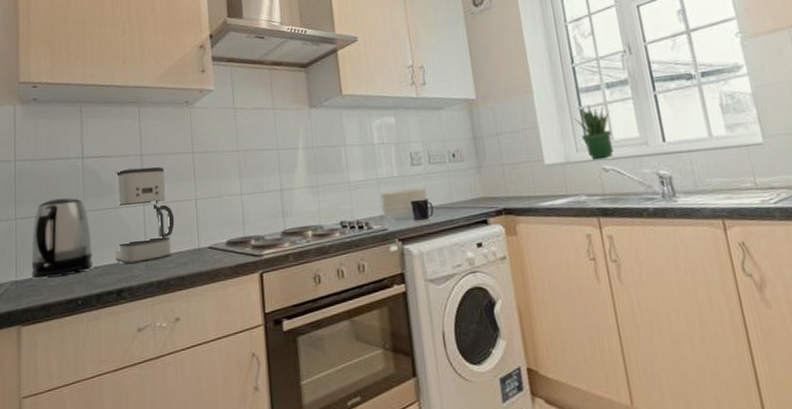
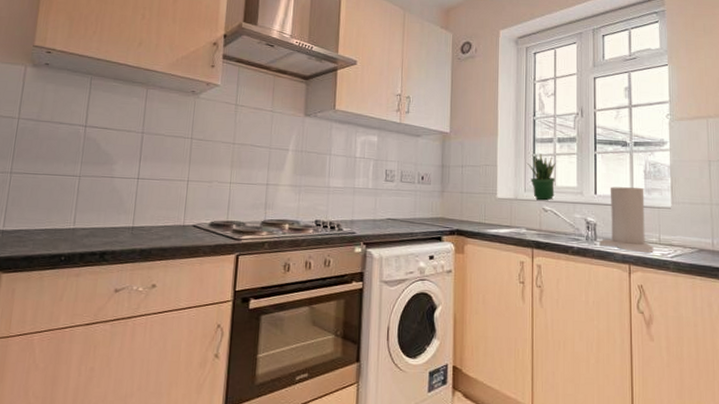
kettle: present [31,198,92,279] -> none [19,160,83,232]
coffee maker: present [115,167,174,264] -> none [104,143,165,231]
bowl: present [380,187,428,220] -> none [353,200,395,227]
mug: present [410,197,434,223] -> none [378,210,398,231]
paper towel: none [679,124,751,204] -> present [599,186,654,254]

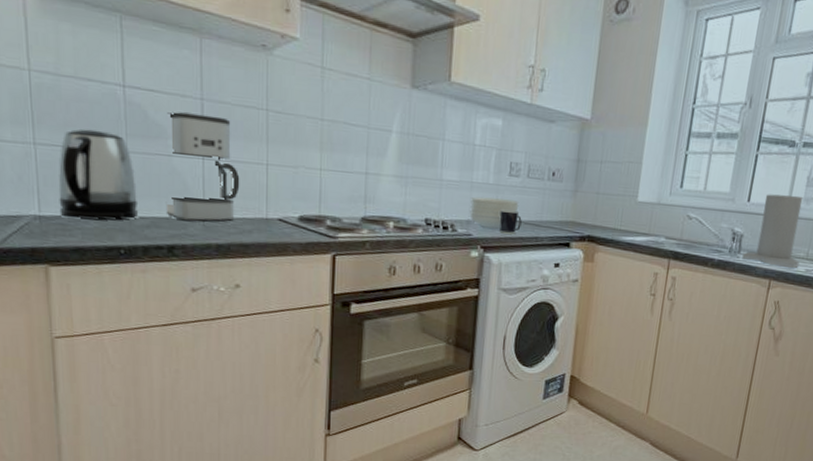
kettle: none [19,160,83,232] -> present [59,129,138,220]
coffee maker: none [104,143,165,231] -> present [167,112,239,222]
bowl: none [353,200,395,227] -> present [469,196,519,229]
mug: none [378,210,398,231] -> present [499,209,522,235]
planter: present [526,153,556,200] -> none [676,150,710,206]

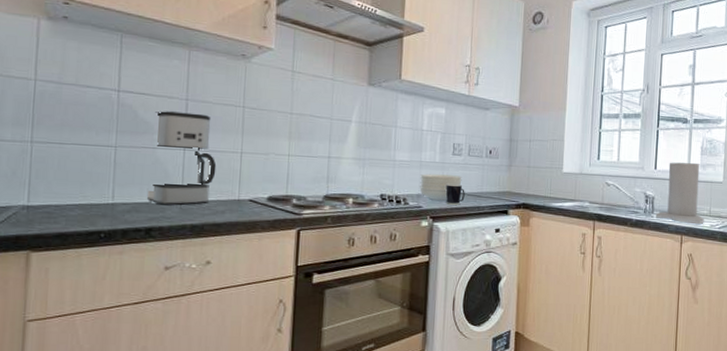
kettle: present [59,129,138,220] -> none [47,128,121,208]

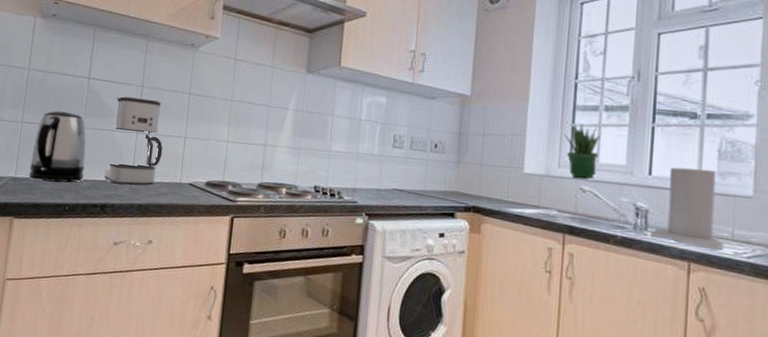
kettle: none [47,128,121,208] -> present [29,111,86,182]
bowl: present [419,173,462,201] -> none [355,166,403,197]
mug: present [445,183,465,205] -> none [383,179,406,203]
planter: none [592,129,621,174] -> present [563,123,601,179]

